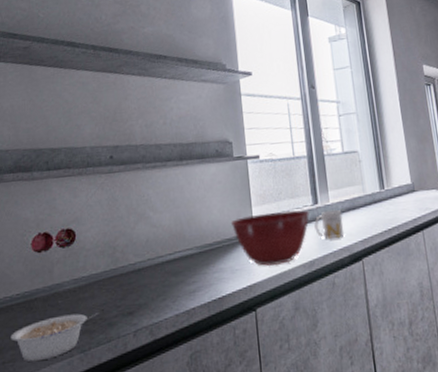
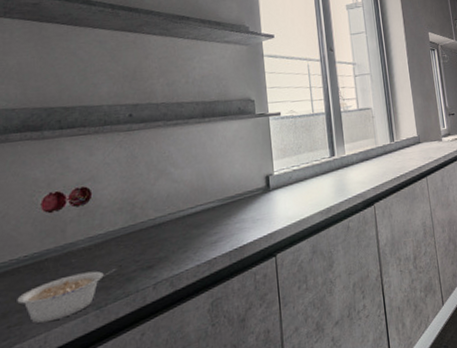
mixing bowl: present [230,210,309,266] -> none [252,162,327,215]
mug: present [314,209,345,239] -> none [331,160,359,187]

